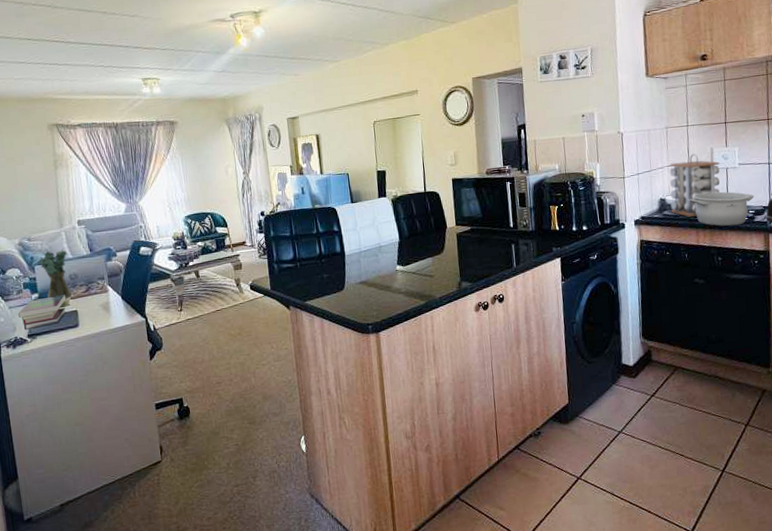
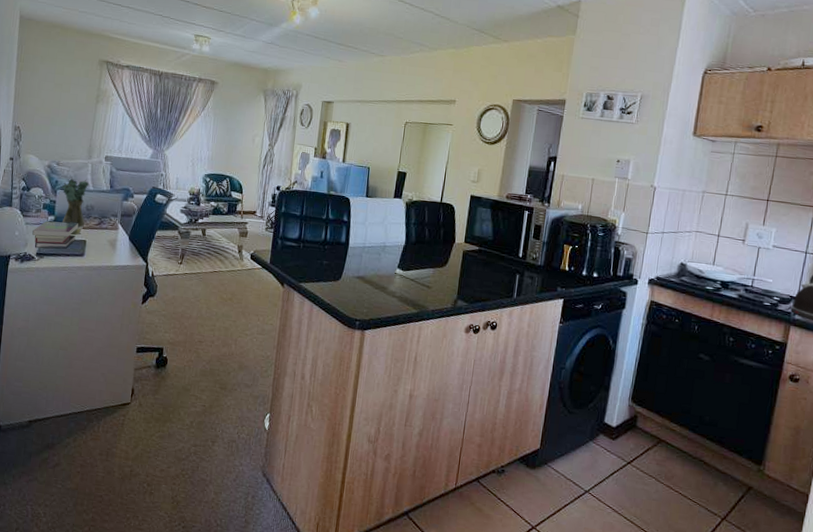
spice rack: present [669,153,720,217] -> none [689,224,753,291]
cooking pot: present [688,192,754,226] -> none [710,267,783,310]

